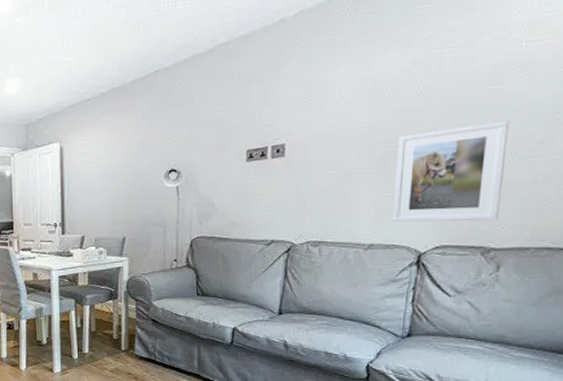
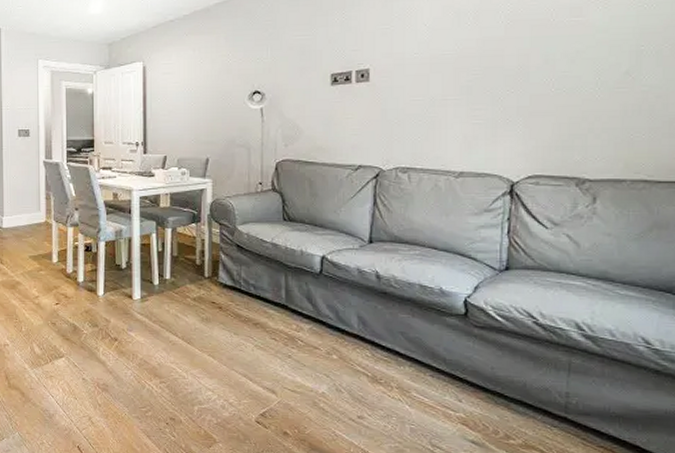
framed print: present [392,120,510,223] -> none [481,51,594,151]

